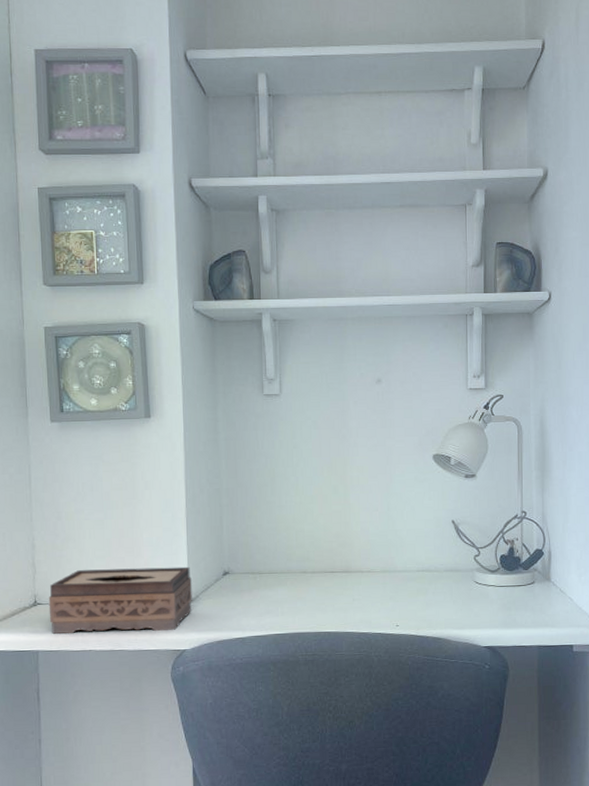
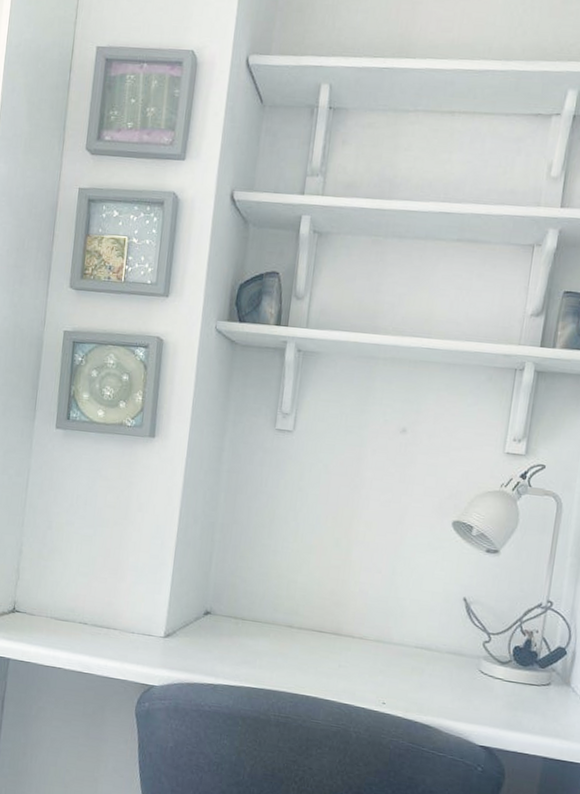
tissue box: present [48,566,192,635] -> none [24,584,172,664]

